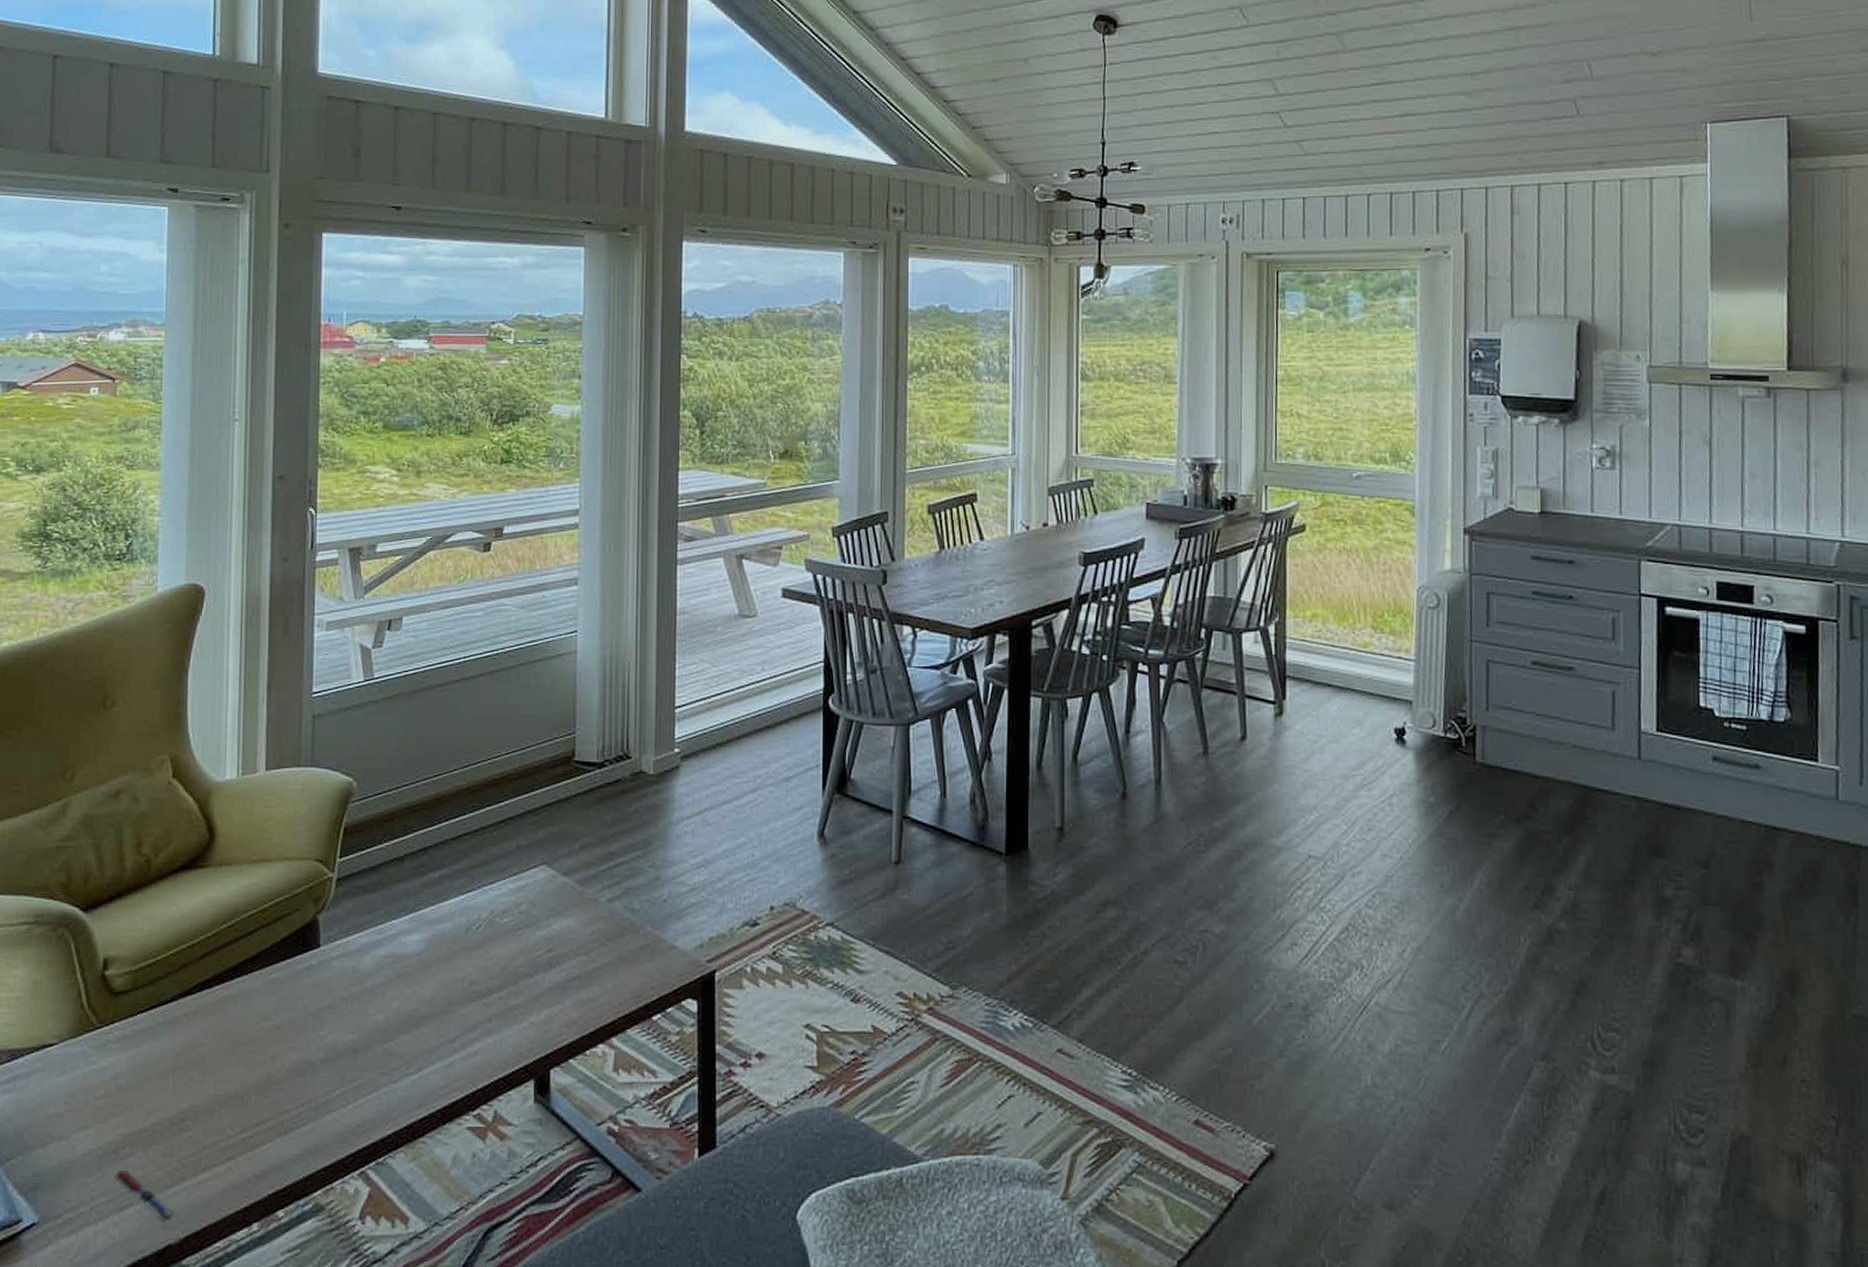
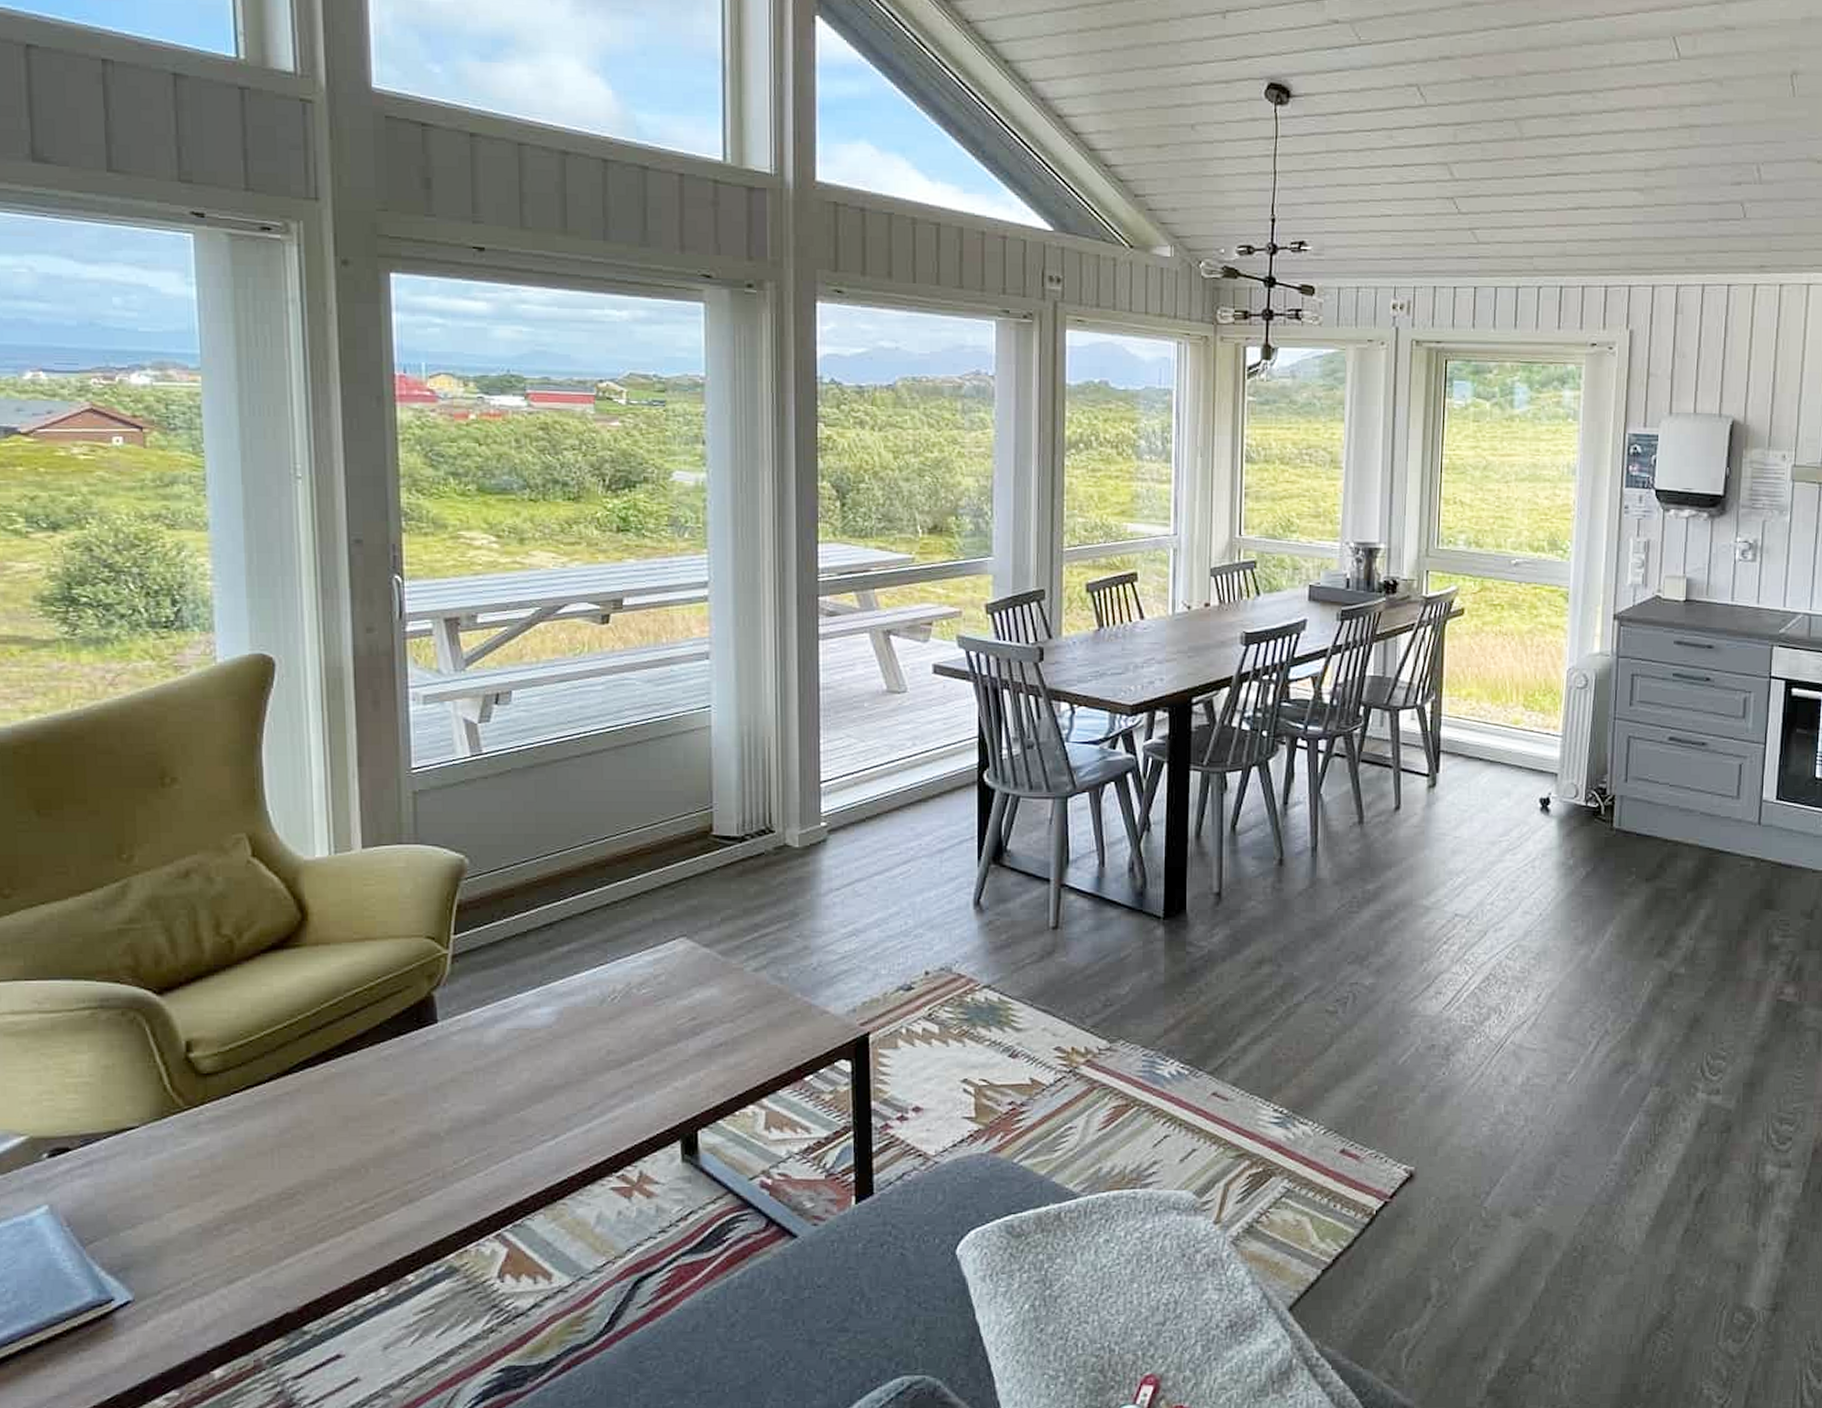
pen: present [113,1170,176,1221] -> none [217,1246,292,1291]

